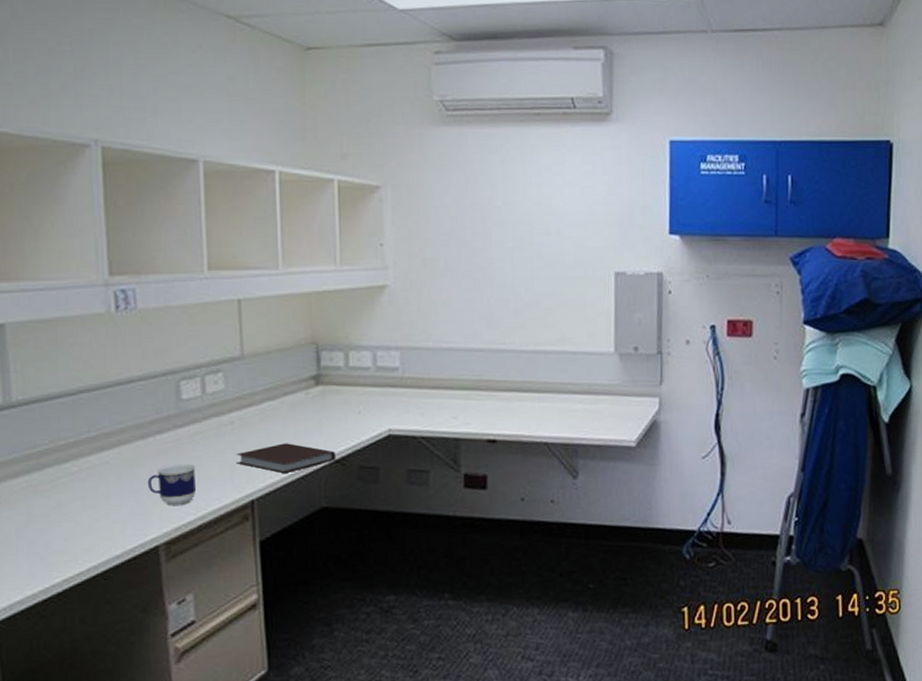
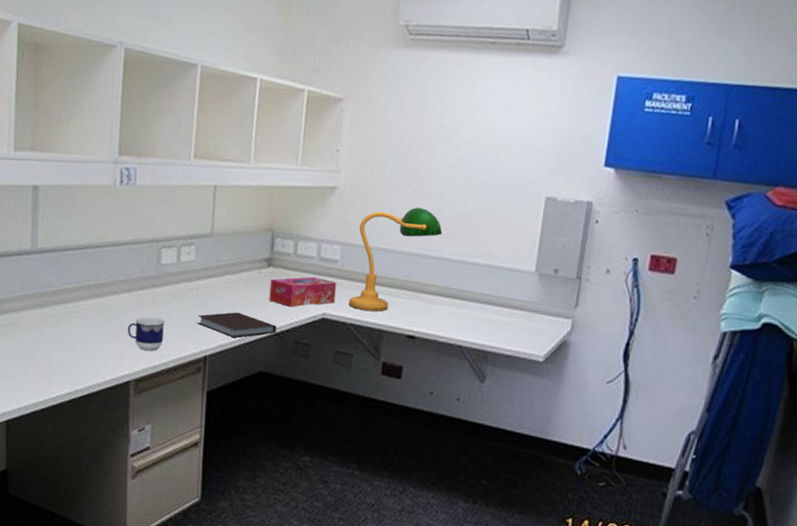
tissue box: none [321,389,401,428] -> present [269,276,337,307]
desk lamp: none [417,298,511,419] -> present [348,207,443,312]

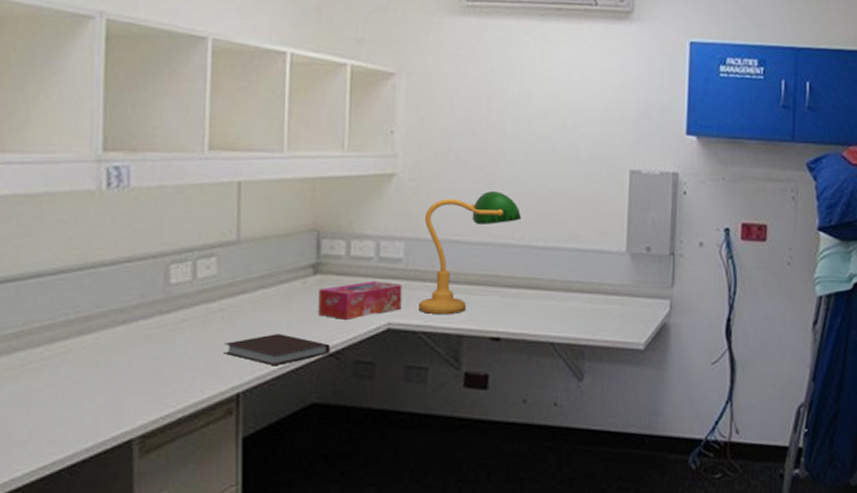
cup: present [127,316,166,351] -> none [125,352,180,397]

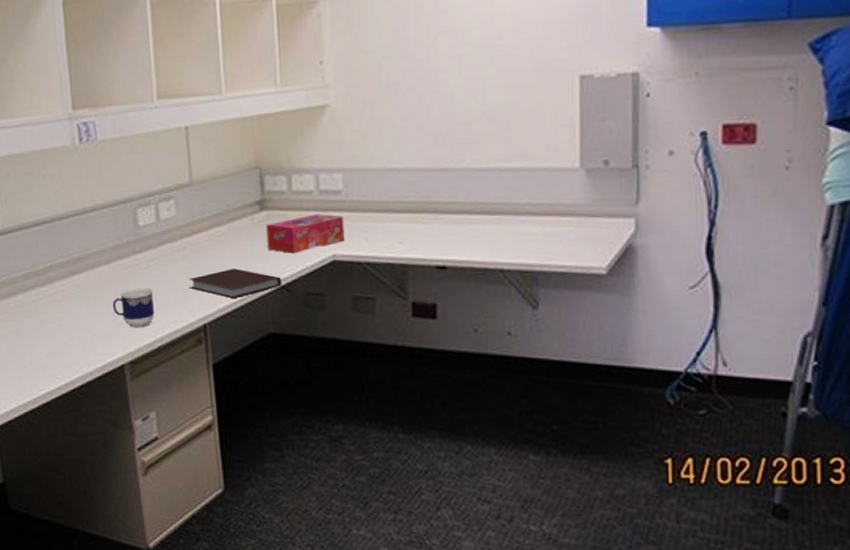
cup: none [125,352,180,397] -> present [112,288,155,328]
desk lamp: present [418,191,522,314] -> none [360,113,460,244]

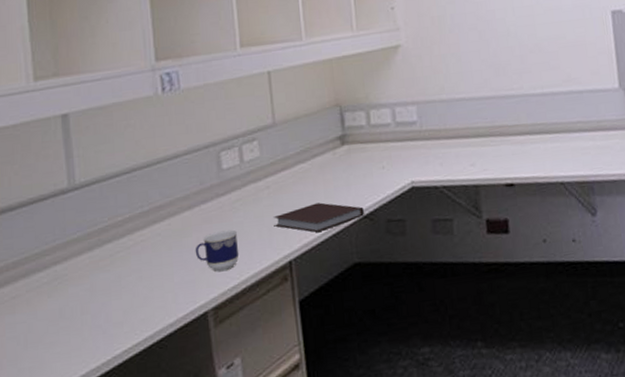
tissue box: present [266,214,345,253] -> none [347,144,422,184]

